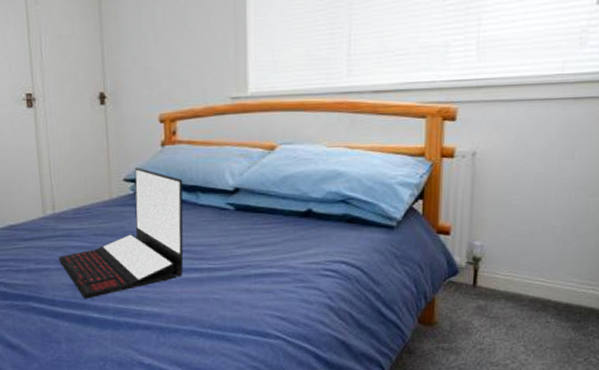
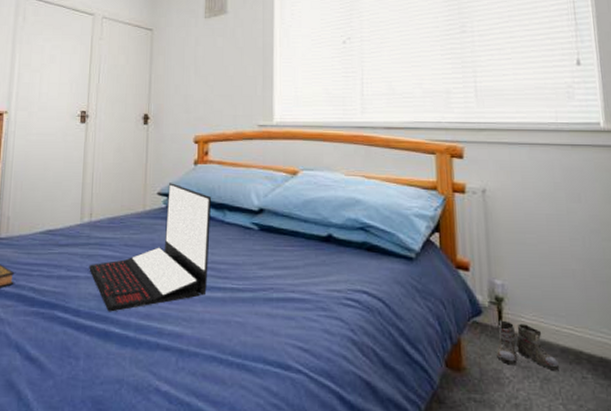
boots: none [460,278,526,319] -> present [488,320,559,371]

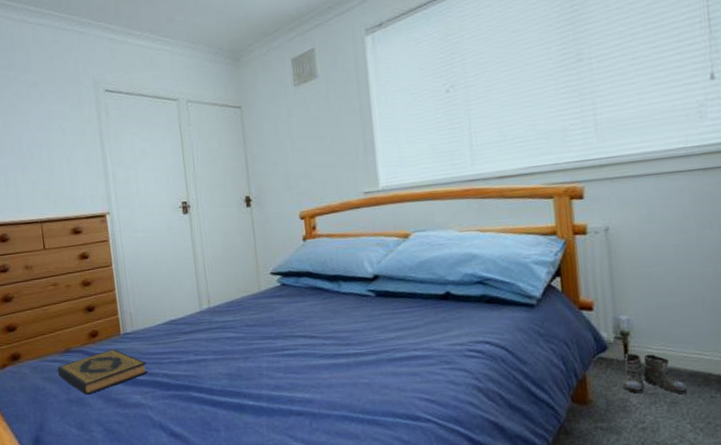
laptop: present [89,183,212,312] -> none [215,261,331,388]

